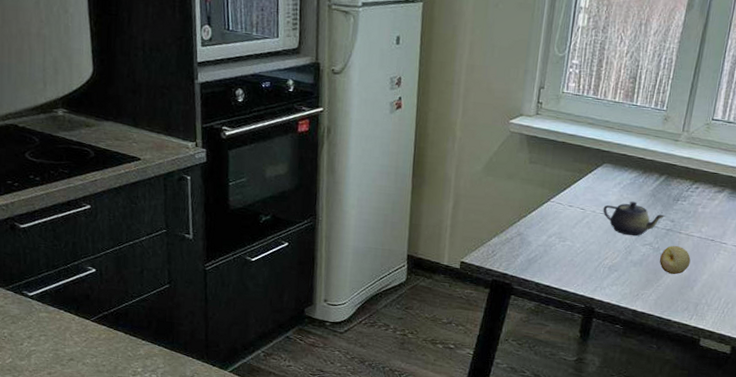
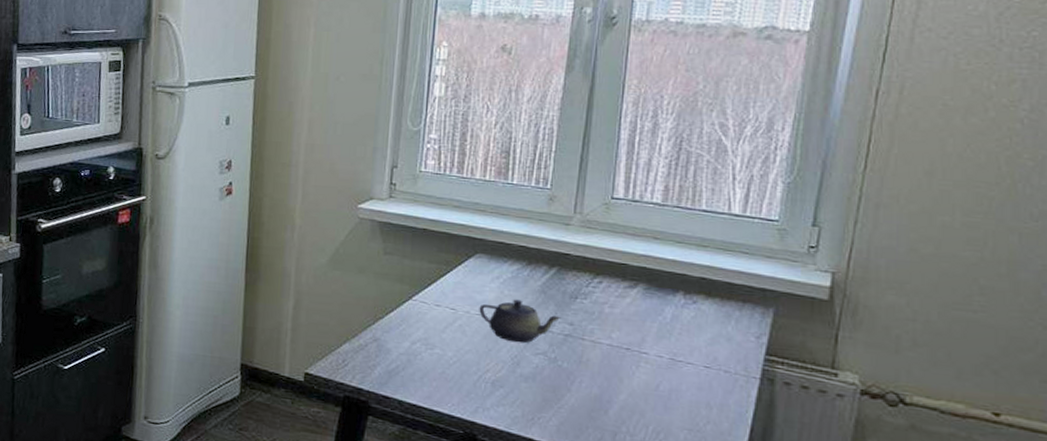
fruit: present [659,246,691,275] -> none [558,355,601,394]

